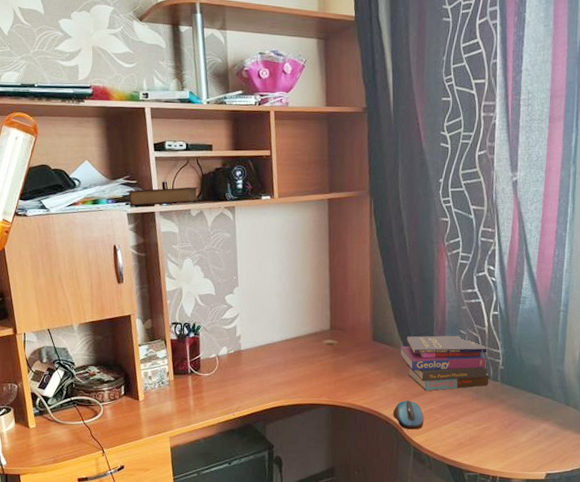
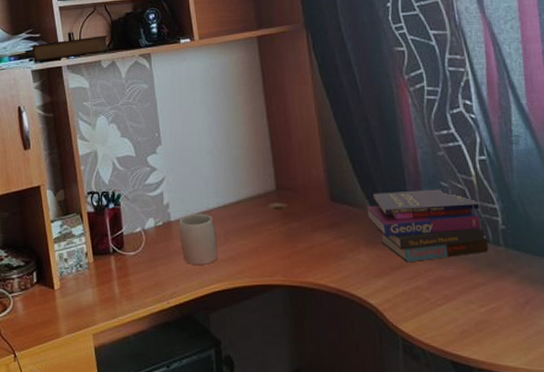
mug: none [247,345,278,387] -> present [179,214,219,266]
computer mouse: present [392,400,424,430] -> none [368,276,411,314]

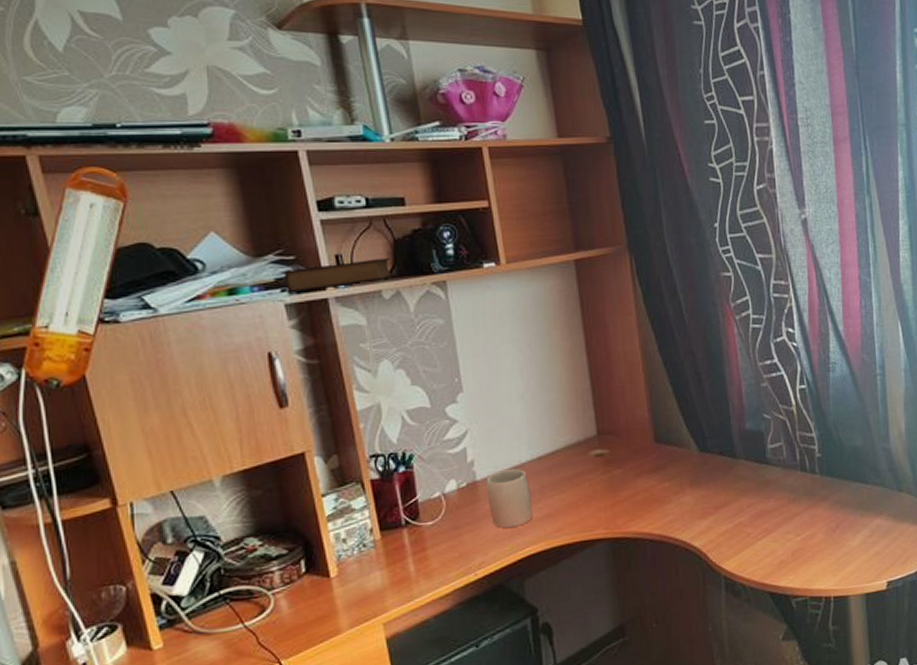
books: present [366,189,489,263] -> none [691,422,806,500]

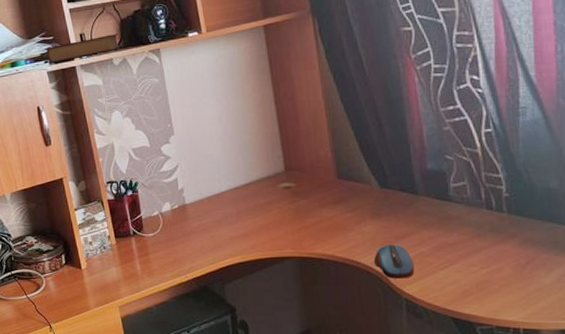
mug: present [486,469,534,529] -> none [193,196,232,243]
computer mouse: none [692,515,733,555] -> present [373,245,415,279]

